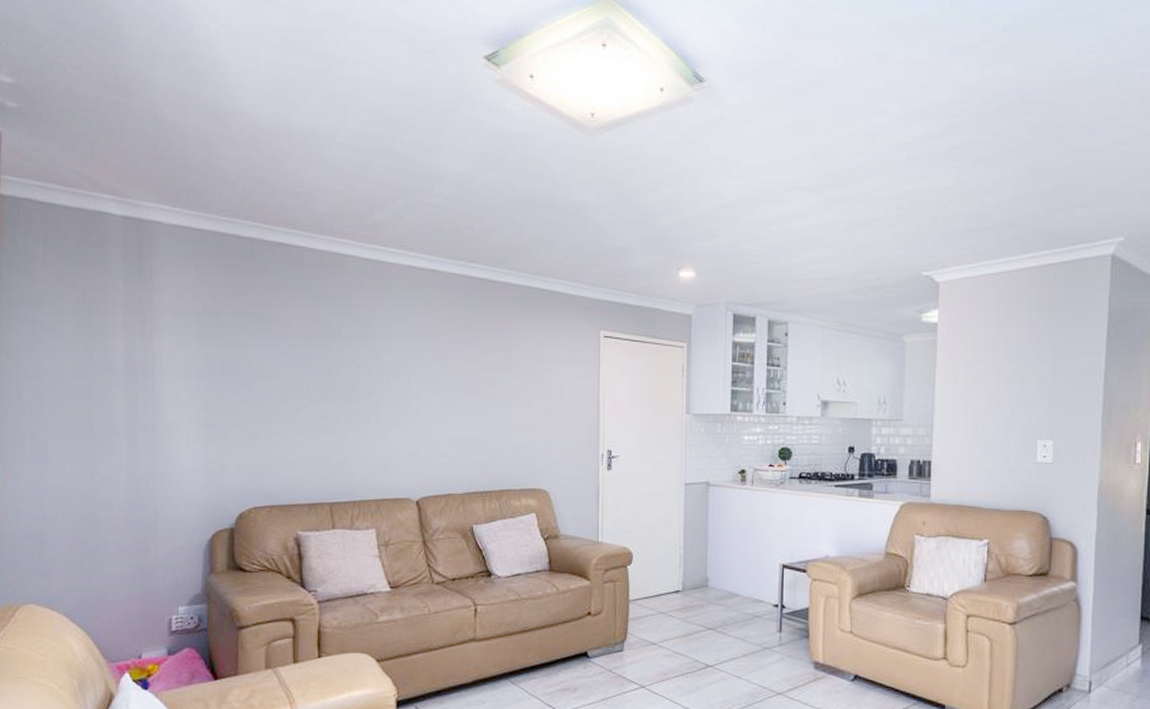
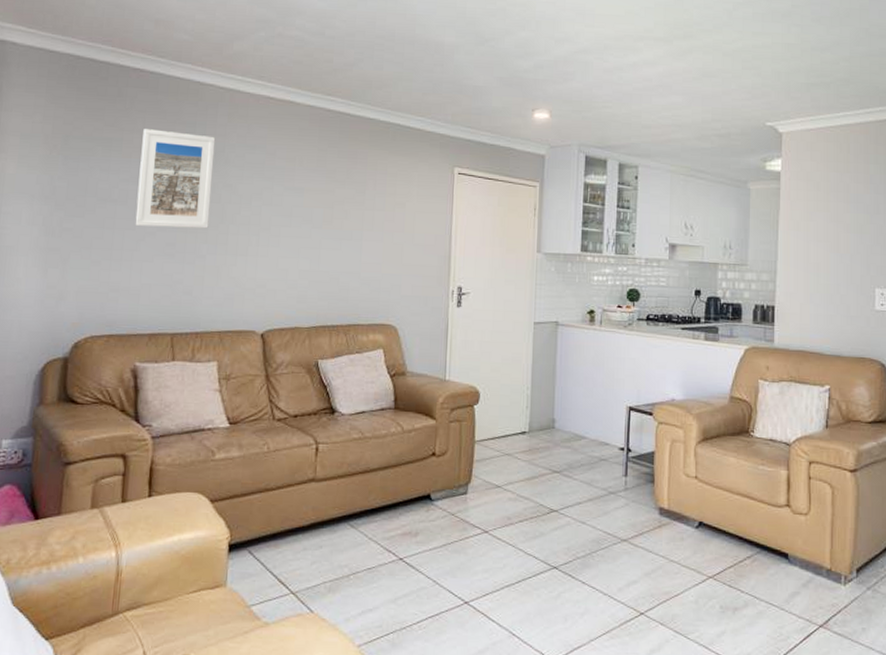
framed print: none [288,303,362,400] -> present [135,129,216,229]

